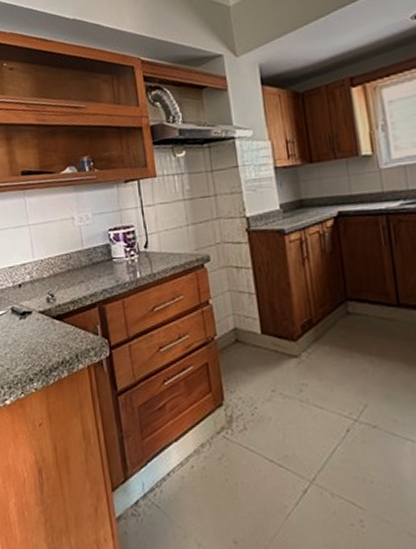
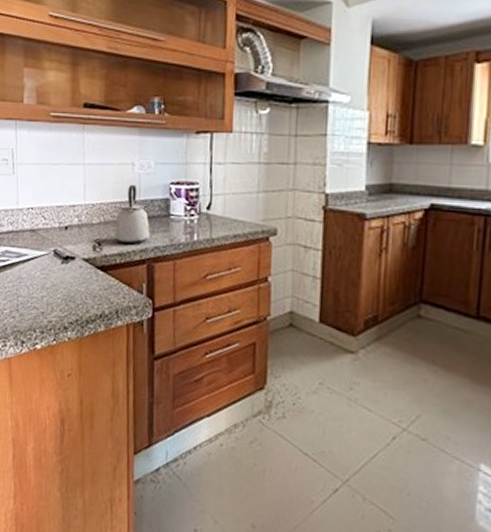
kettle: none [64,236,97,292] -> present [115,184,150,245]

